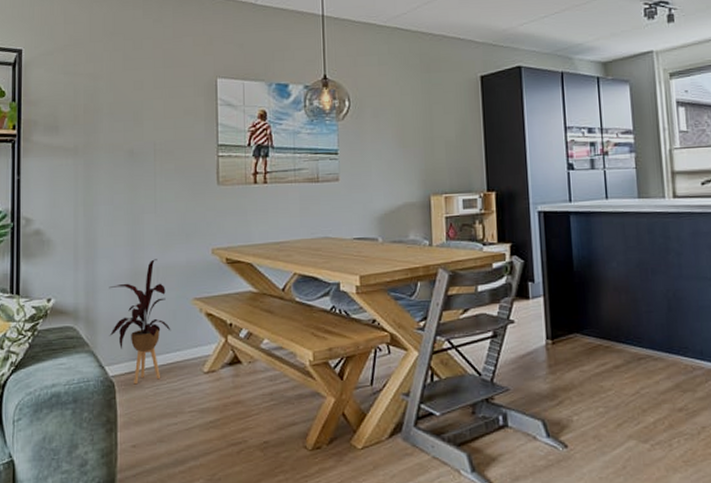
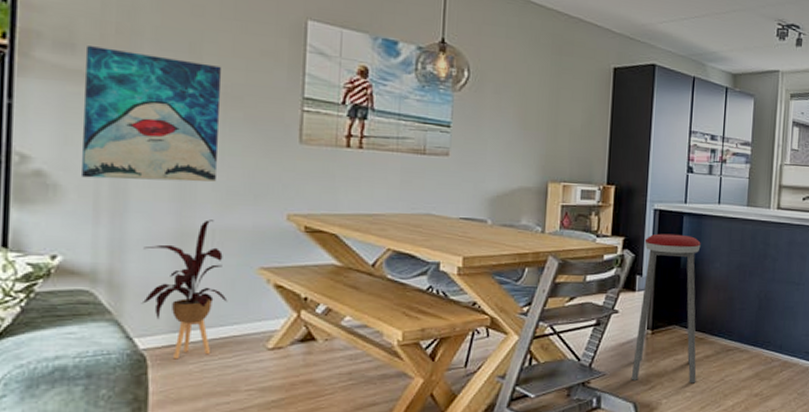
wall art: none [64,125,157,233] -> present [80,46,221,182]
music stool: none [532,235,608,398] -> present [631,233,701,384]

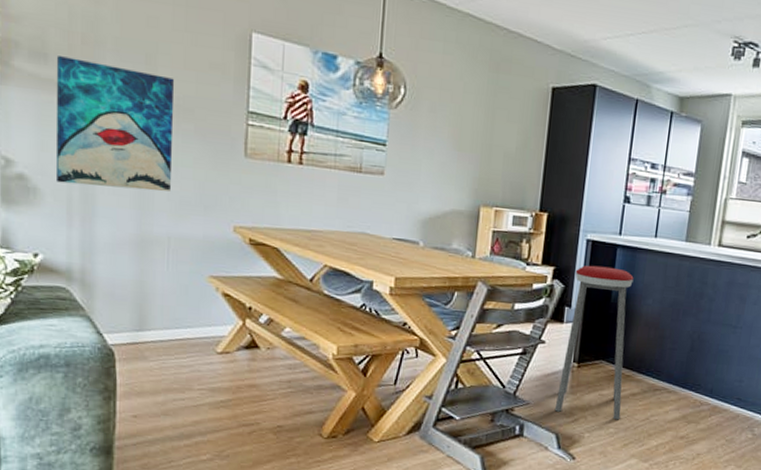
house plant: present [141,219,228,360] -> none [109,227,182,356]

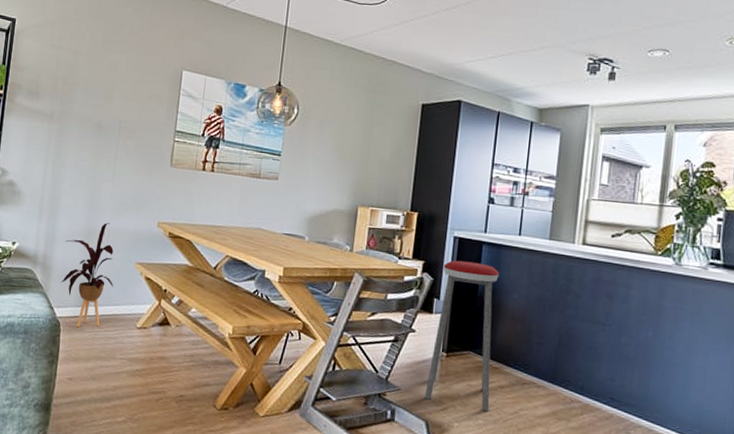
wall art: present [55,56,174,191] -> none [34,94,124,194]
house plant: none [109,227,182,356] -> present [61,222,114,328]

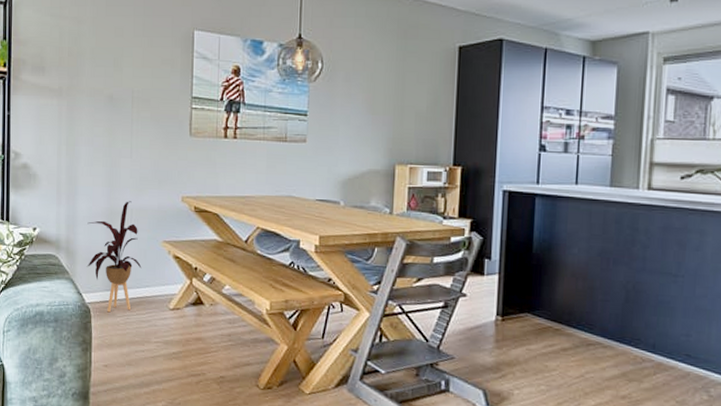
music stool: present [424,260,499,412] -> none [480,216,556,377]

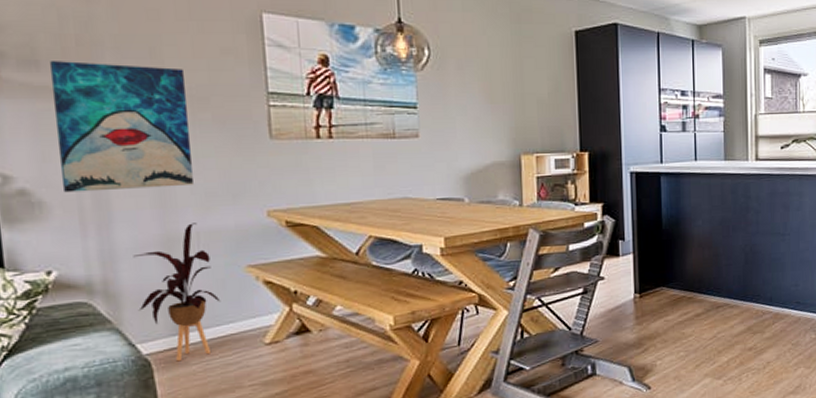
wall art: none [49,68,135,171] -> present [49,61,193,193]

